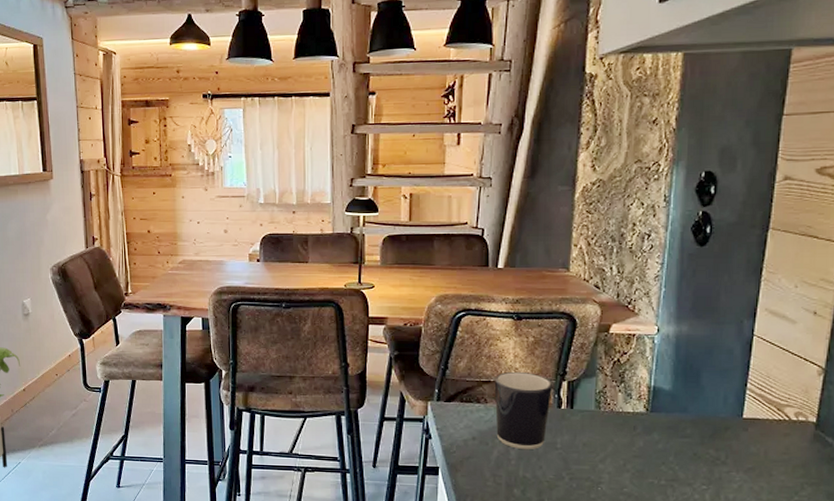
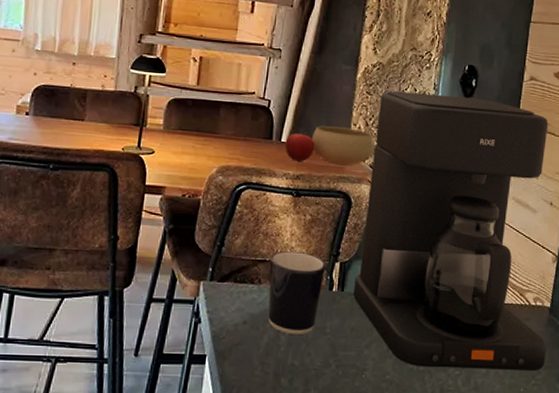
fruit: none [502,256,533,286] -> present [285,131,315,162]
bowl: none [529,249,598,287] -> present [311,126,374,166]
coffee maker: none [584,205,812,487] -> present [353,90,549,371]

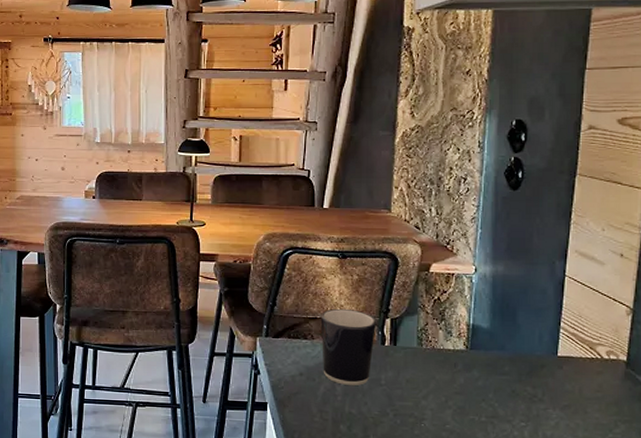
fruit: present [285,131,315,162] -> none [327,197,357,225]
bowl: present [311,126,374,166] -> none [353,191,418,227]
coffee maker: present [353,90,549,371] -> none [407,152,624,424]

